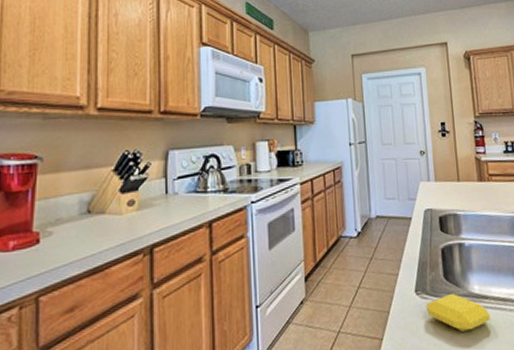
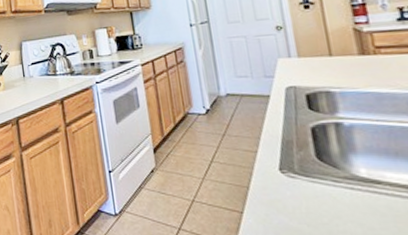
soap bar: present [426,293,490,332] -> none [294,174,386,216]

